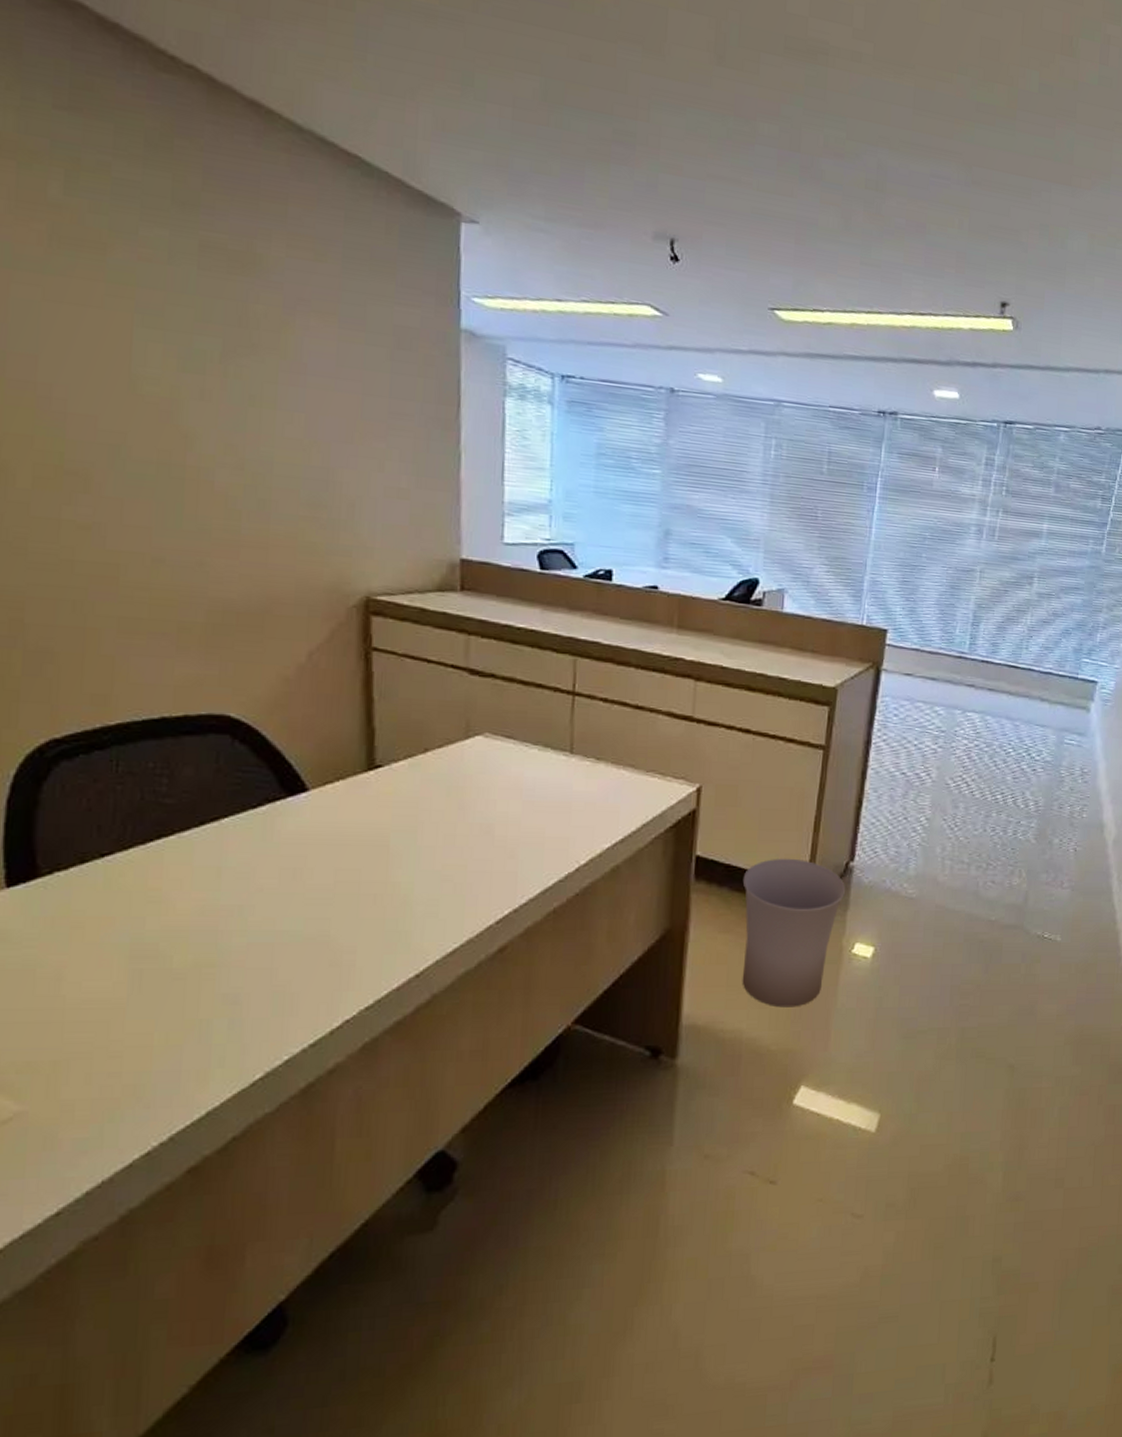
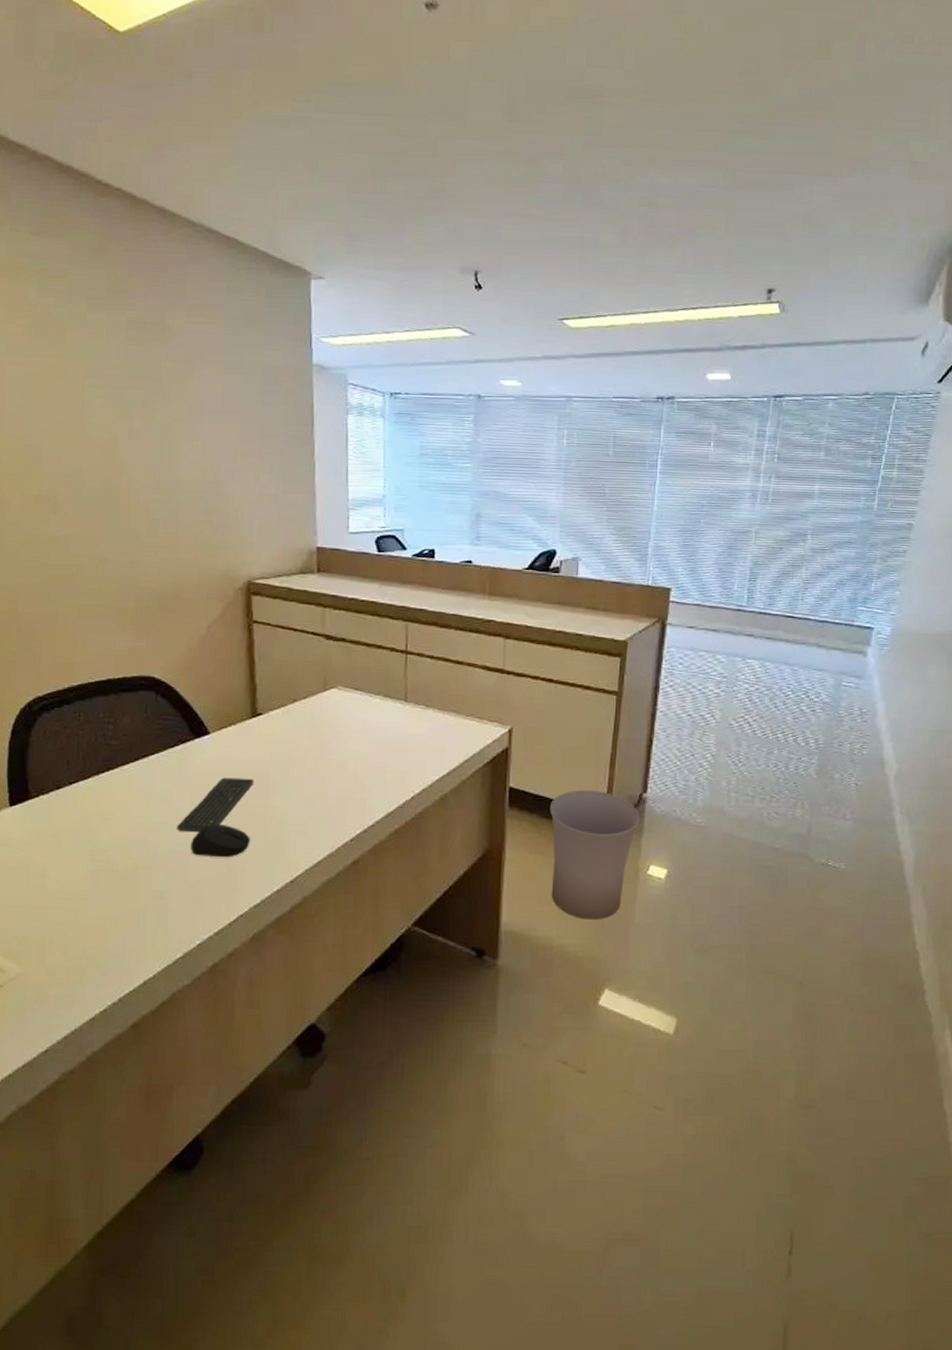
computer keyboard: none [259,846,369,916] -> present [177,777,254,832]
computer mouse: none [278,905,362,947] -> present [191,823,250,857]

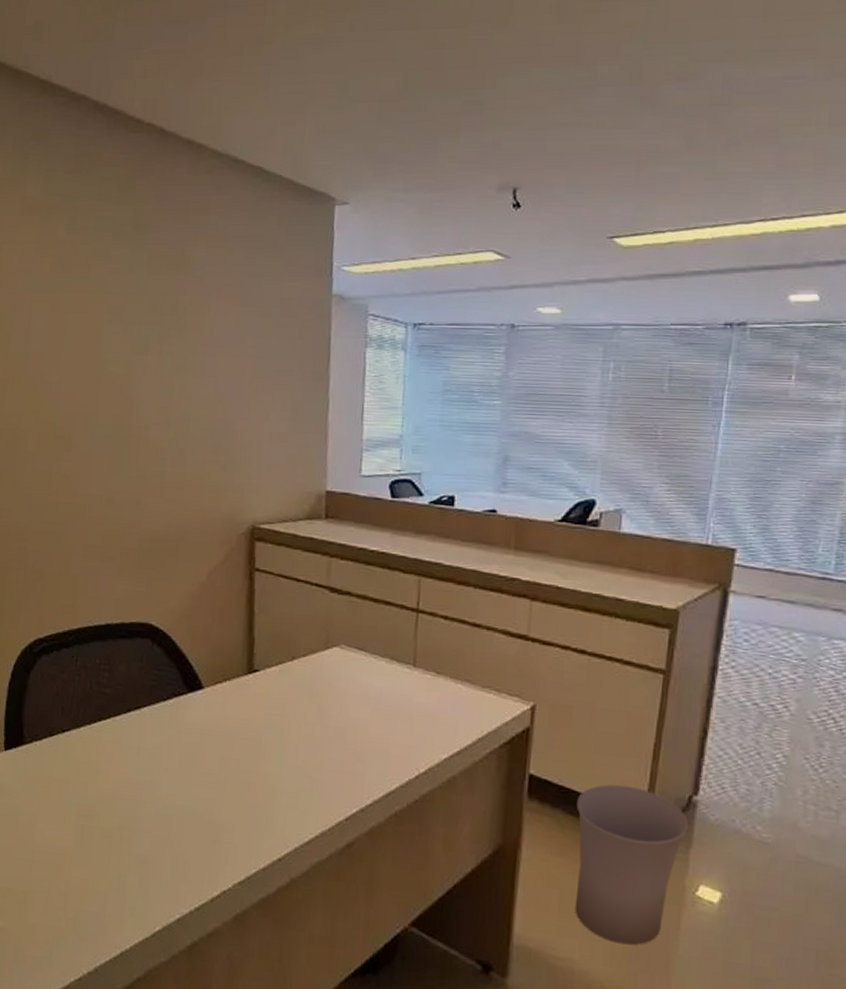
computer keyboard: present [177,777,254,832] -> none [164,737,247,794]
computer mouse: present [191,823,250,857] -> none [177,787,239,825]

